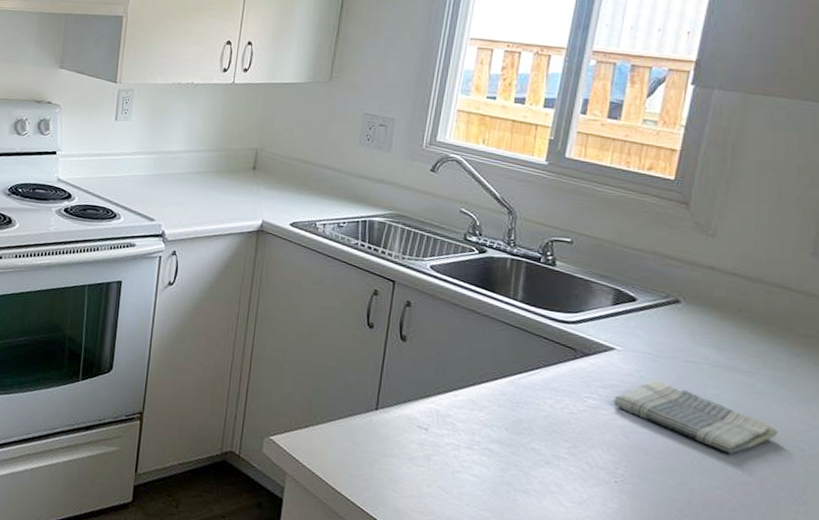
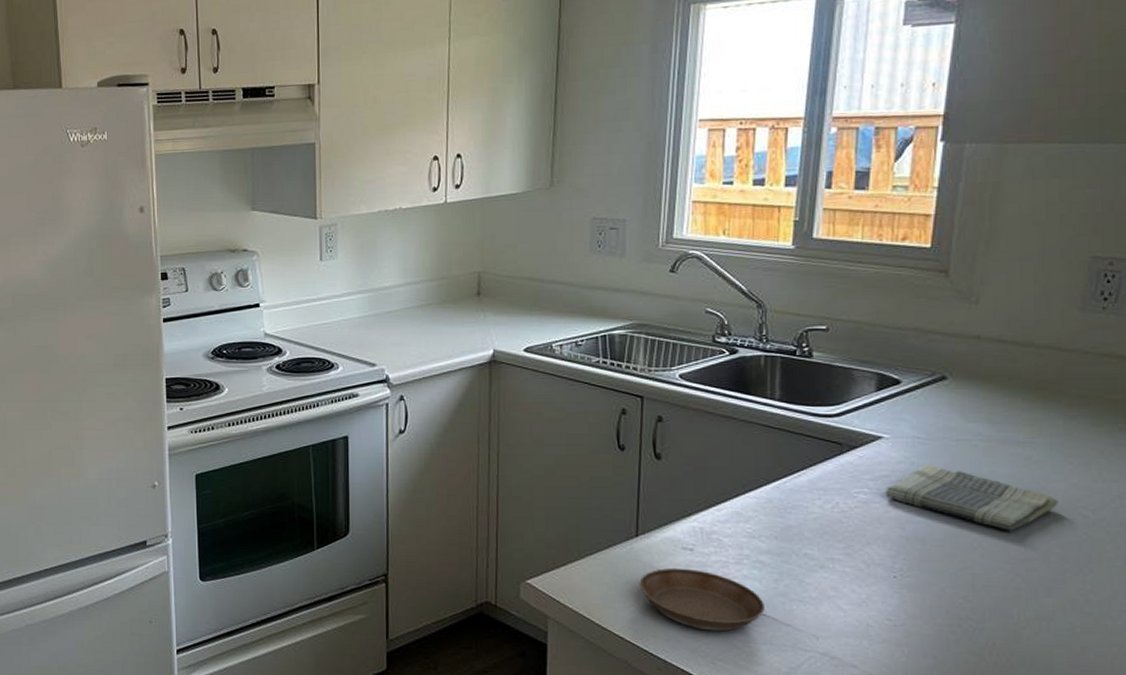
saucer: none [374,443,490,511] -> present [639,568,765,632]

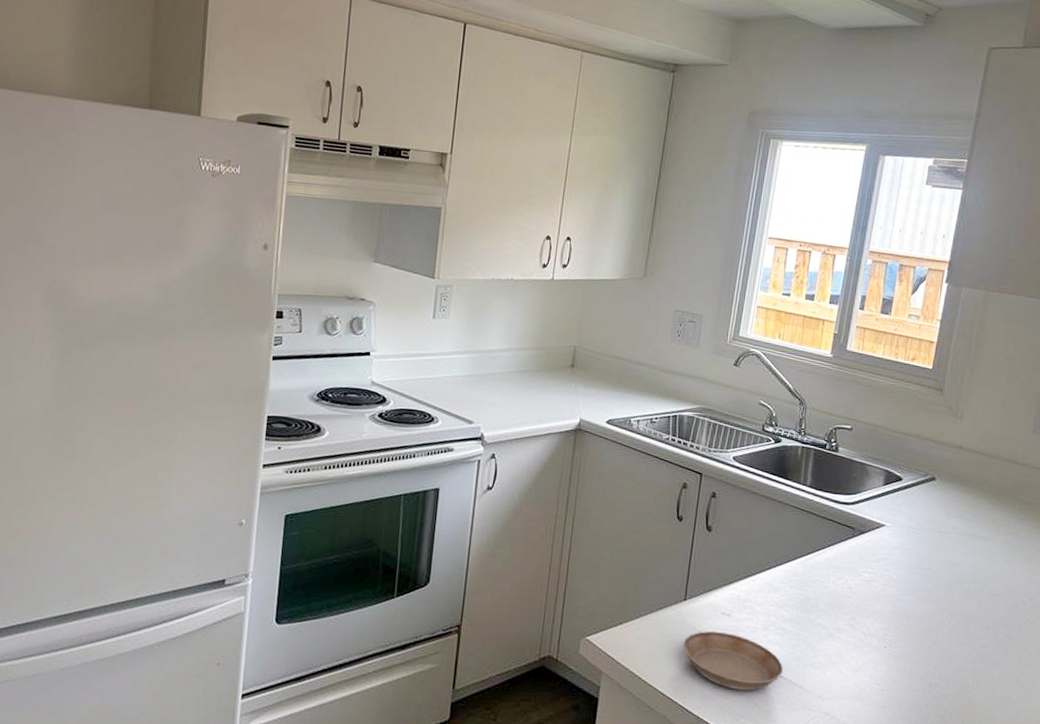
dish towel: present [885,463,1059,531] -> none [884,550,1008,612]

